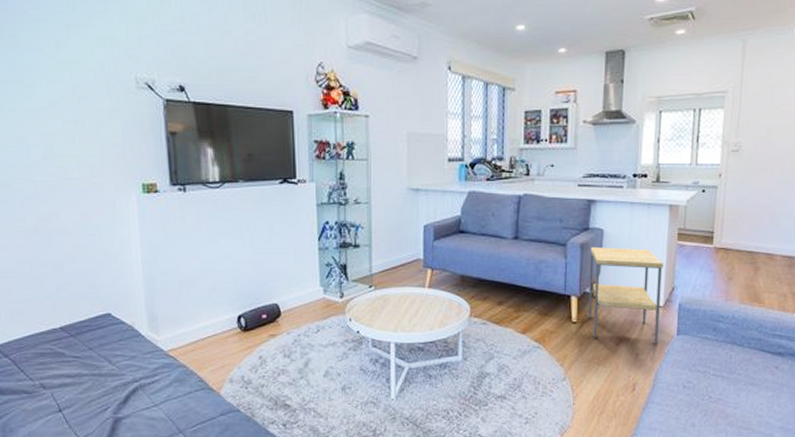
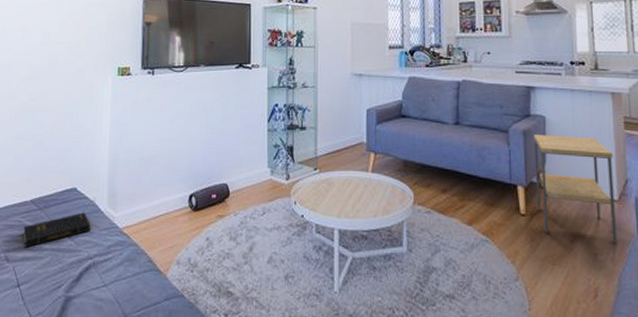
book: none [56,337,135,374] -> present [23,212,93,248]

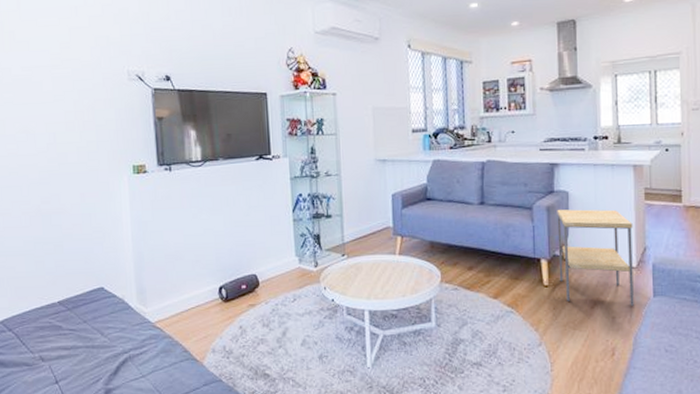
book: present [23,212,93,248] -> none [54,310,125,347]

